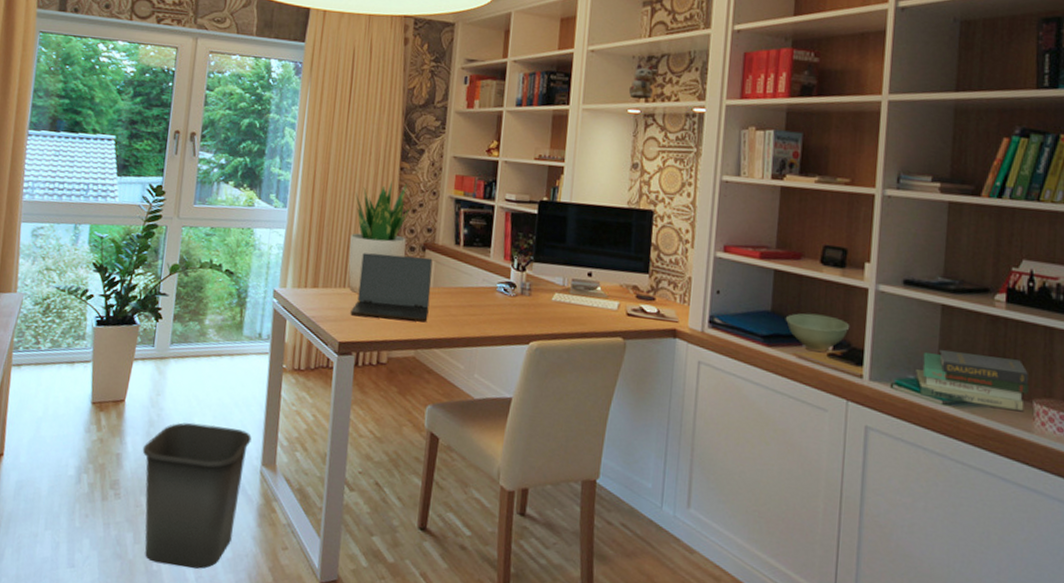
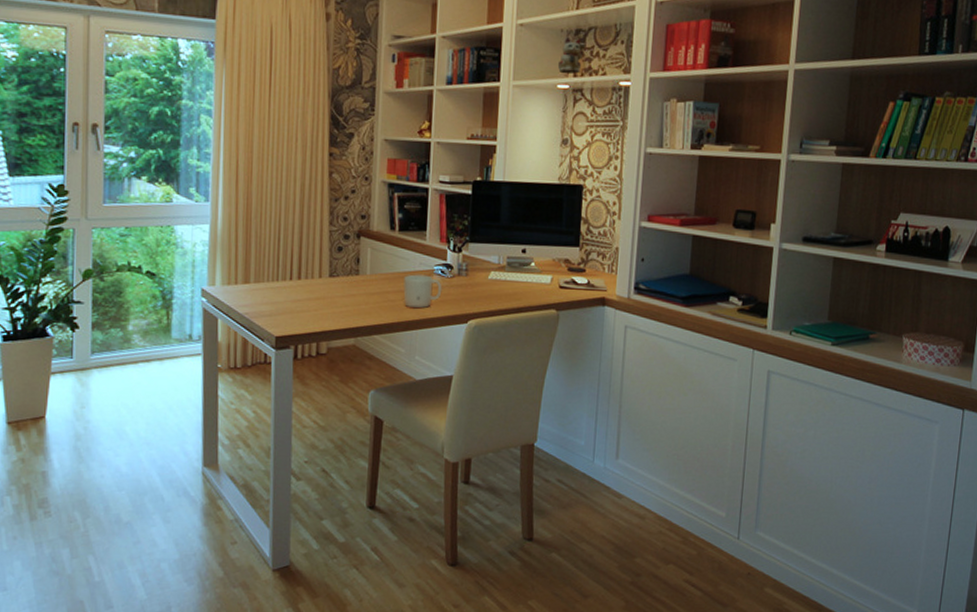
waste bin: present [142,422,252,569] -> none [70,432,190,574]
planter: present [348,181,411,295] -> none [280,168,343,287]
laptop: present [350,253,433,322] -> none [286,244,368,310]
mug: none [464,290,505,326] -> present [402,274,442,309]
bowl: present [785,313,850,353] -> none [701,273,757,309]
books: present [915,349,1029,412] -> none [810,297,900,346]

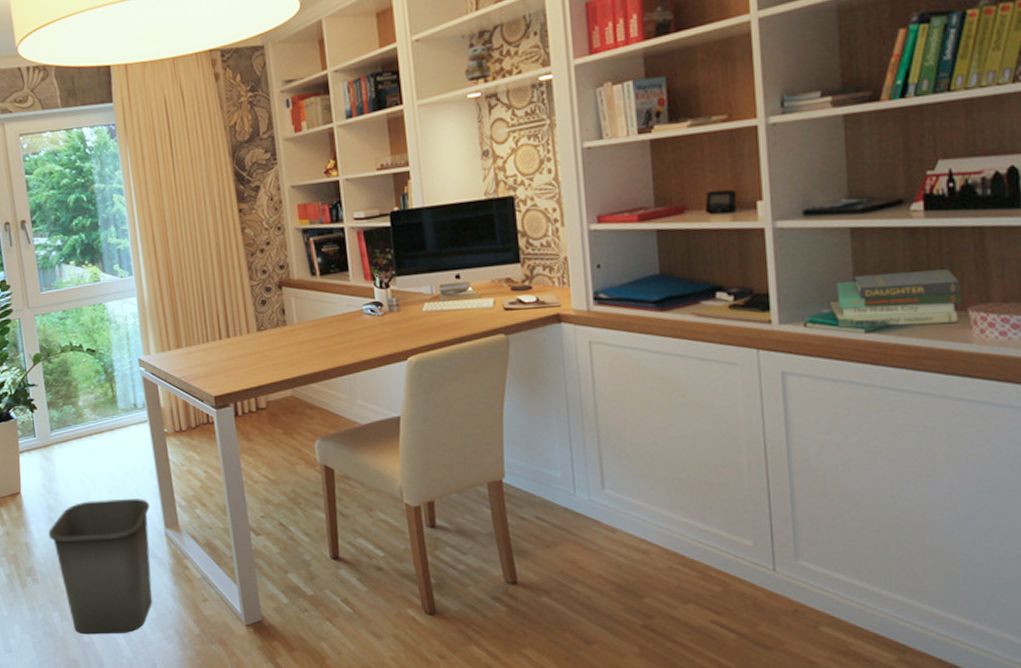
waste bin: none [70,432,190,574] -> present [48,499,153,635]
mug: present [402,274,442,309] -> none [332,316,375,352]
books: none [810,297,900,346] -> present [830,269,962,329]

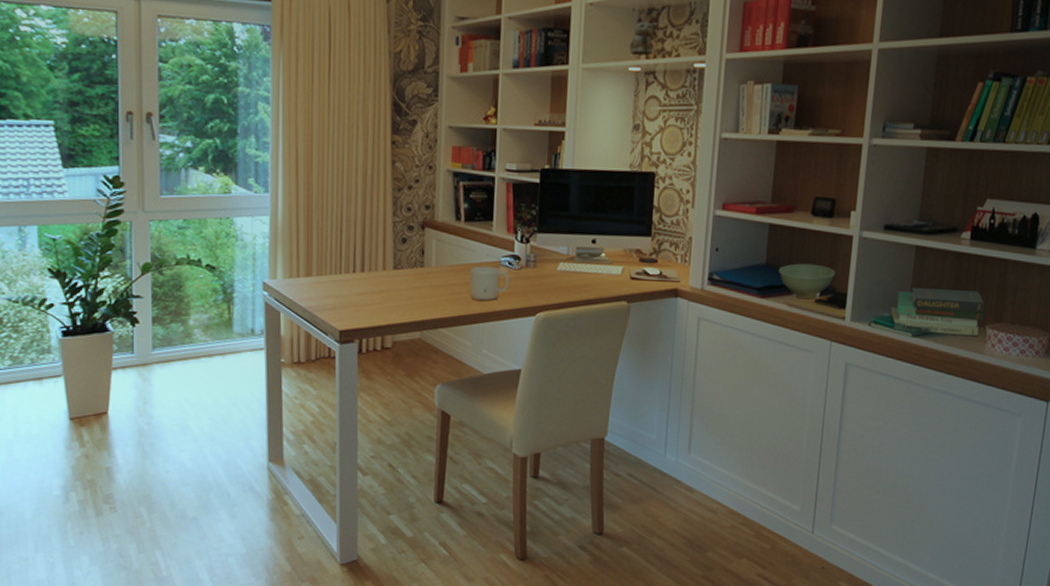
waste bin: present [48,499,153,635] -> none [135,427,254,569]
mug: none [332,316,375,352] -> present [469,266,510,301]
bowl: none [676,266,750,307] -> present [778,263,836,300]

